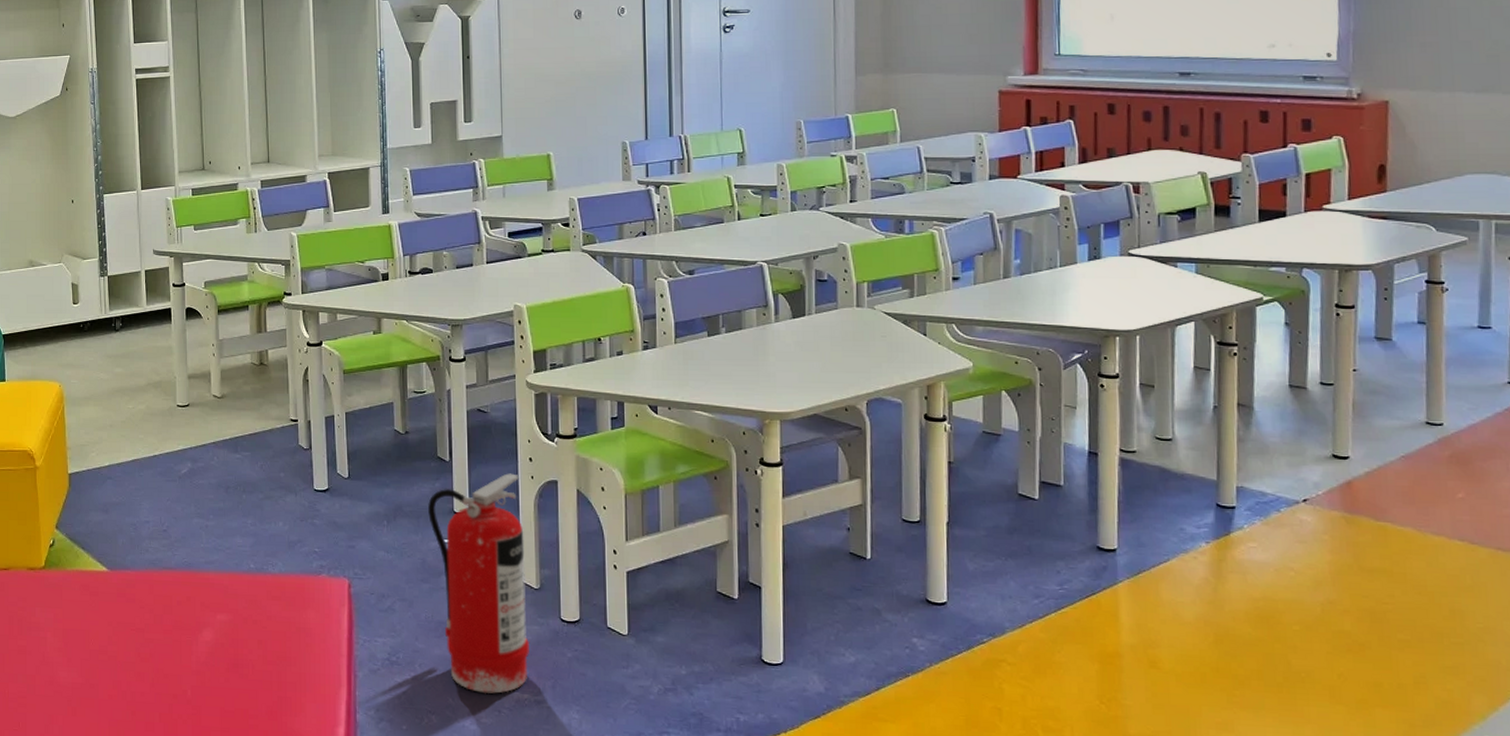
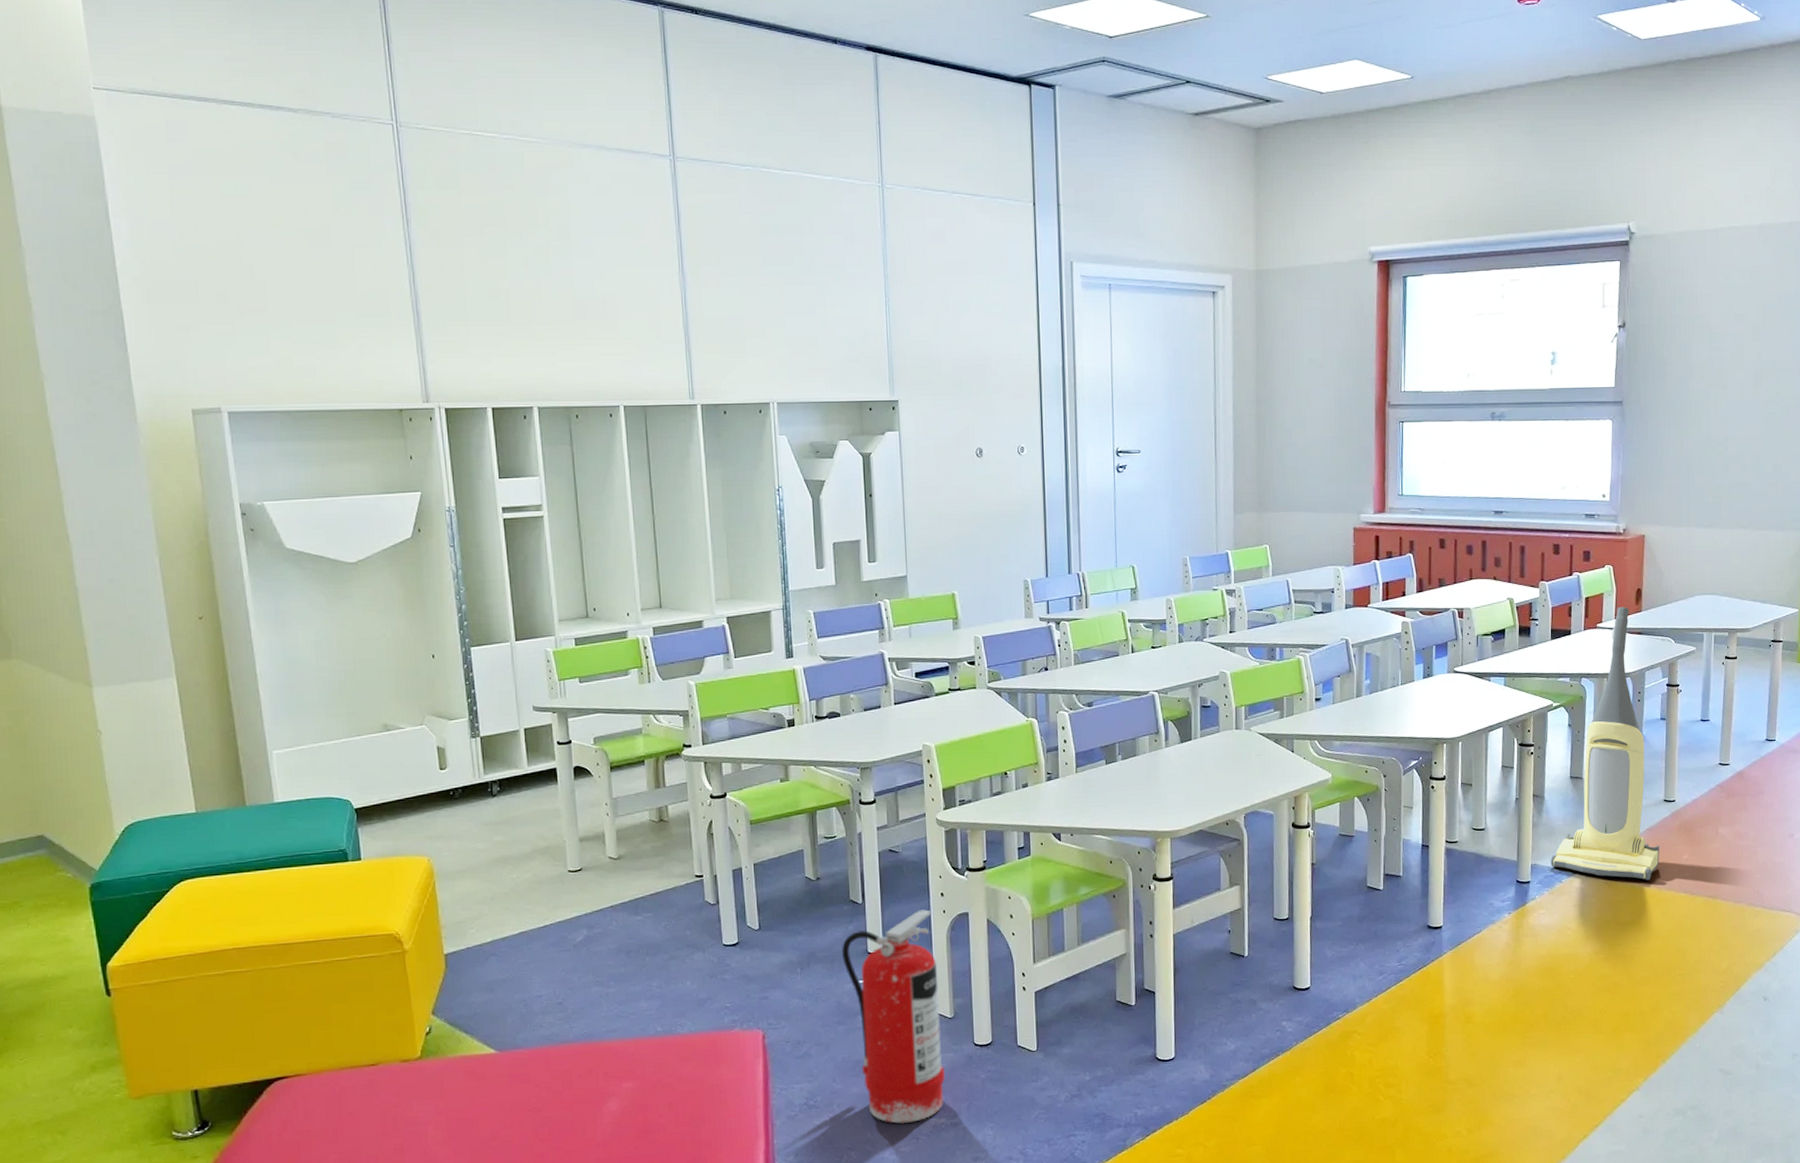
vacuum cleaner: none [1264,185,1422,520] -> present [1551,606,1660,881]

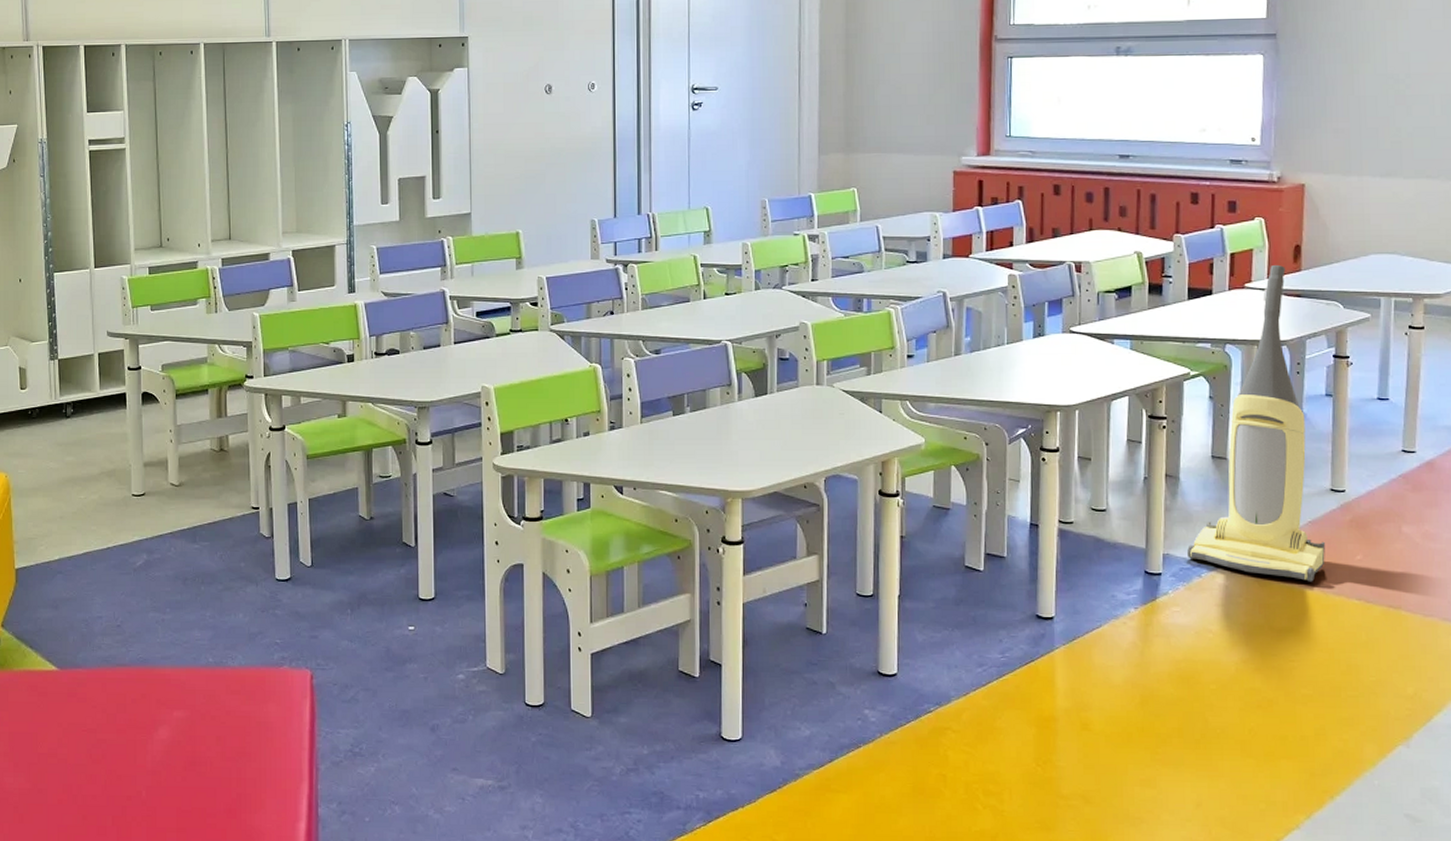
fire extinguisher: present [842,909,945,1124] -> none [393,557,494,781]

